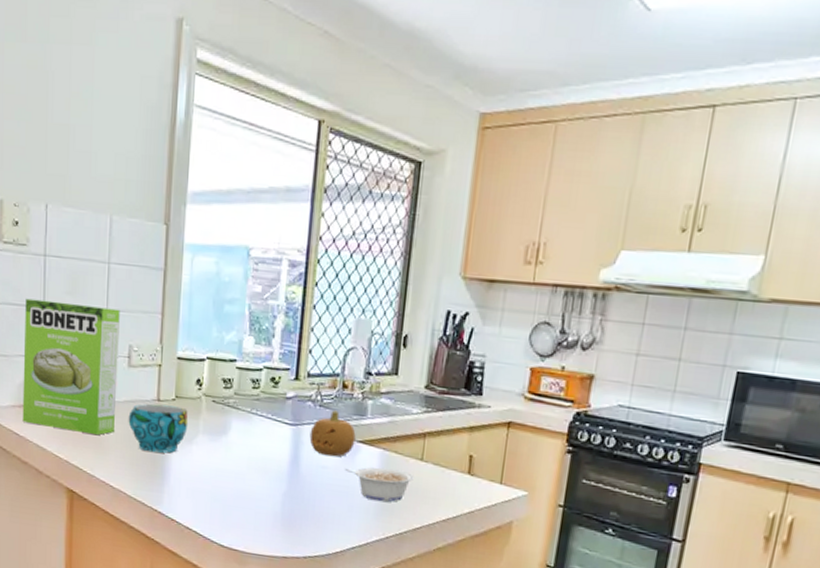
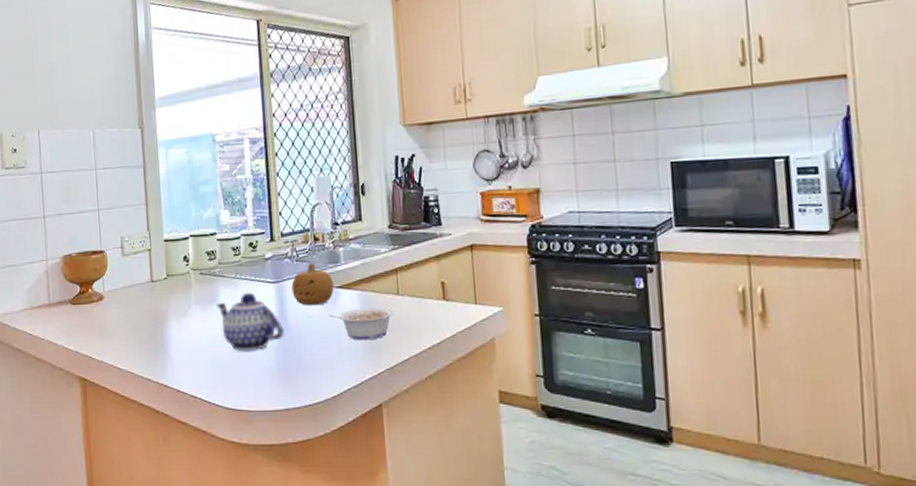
cake mix box: present [22,298,120,436] -> none [28,207,116,323]
cup: present [128,404,189,453] -> none [127,284,181,331]
teapot: none [225,430,295,493] -> present [216,292,284,352]

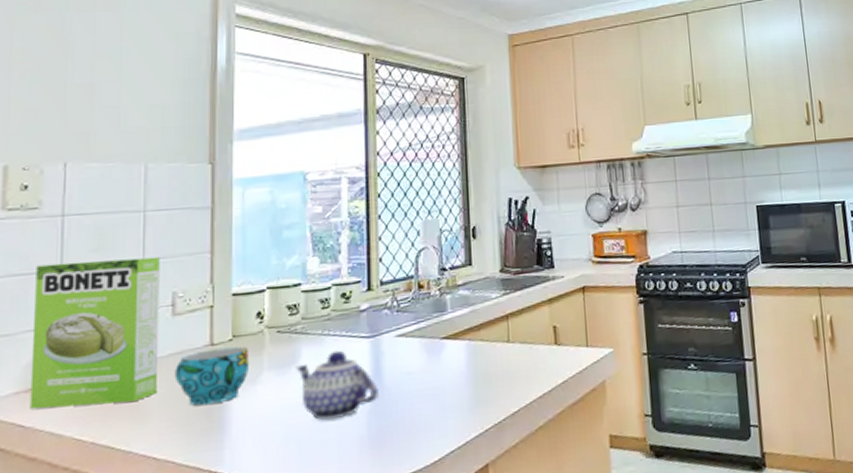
cake mix box: none [28,207,116,323] -> present [29,256,160,409]
cup: none [127,284,181,331] -> present [174,346,250,406]
fruit: present [291,262,334,306] -> none [390,312,439,361]
legume: present [328,307,394,341] -> none [431,357,504,395]

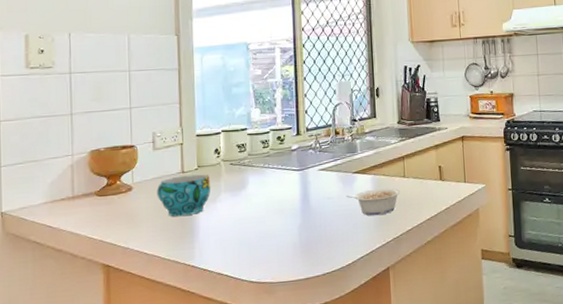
cake mix box: present [29,256,160,409] -> none [53,105,145,215]
teapot: present [296,350,379,421] -> none [245,179,307,231]
legume: none [431,357,504,395] -> present [345,188,401,216]

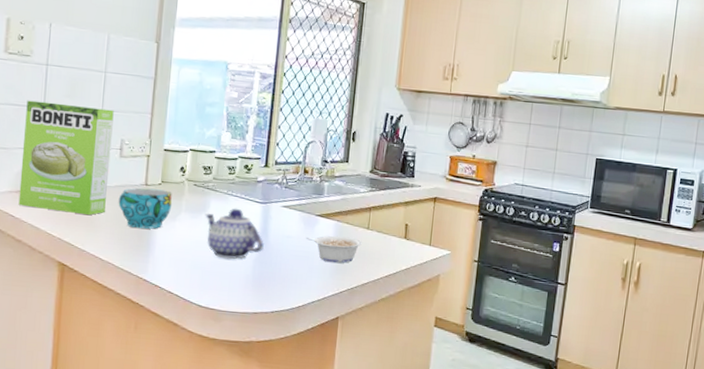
cake mix box: none [53,105,145,215] -> present [18,100,114,216]
teapot: none [245,179,307,231] -> present [205,208,264,260]

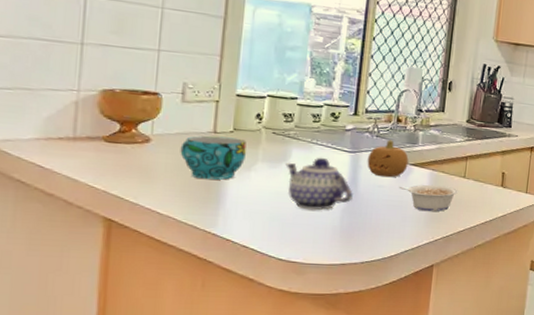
cake mix box: present [18,100,114,216] -> none [49,35,174,166]
fruit: none [276,190,315,228] -> present [367,139,409,178]

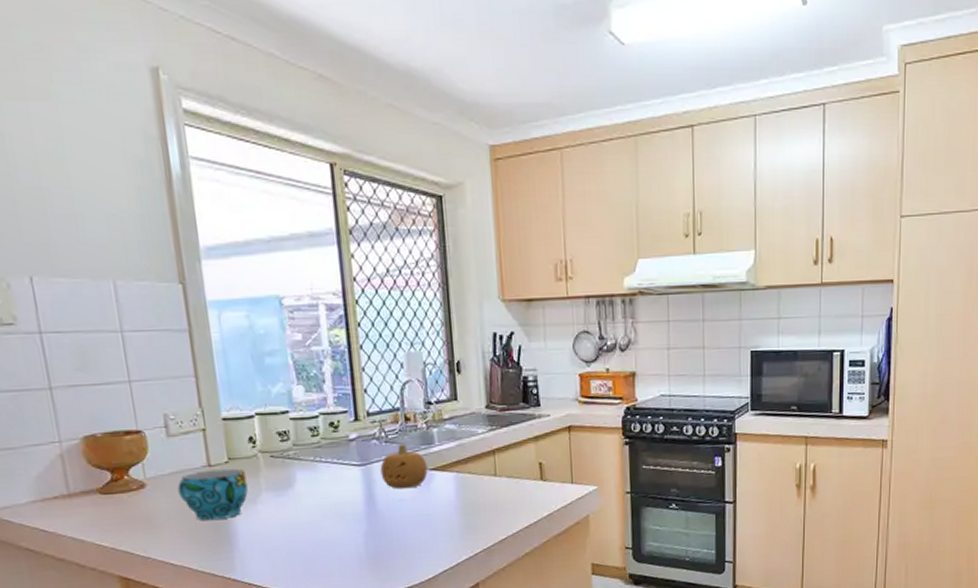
teapot: present [285,157,353,210] -> none [292,476,373,539]
legume: present [398,184,458,212] -> none [421,488,491,523]

